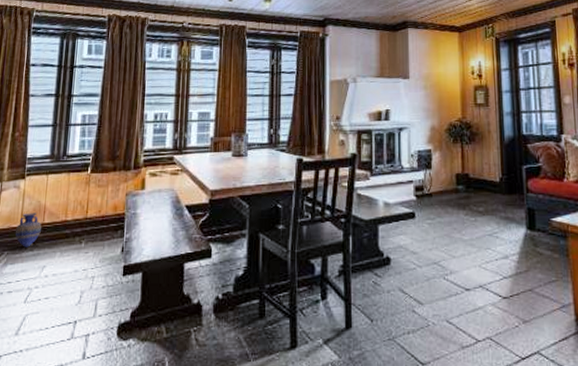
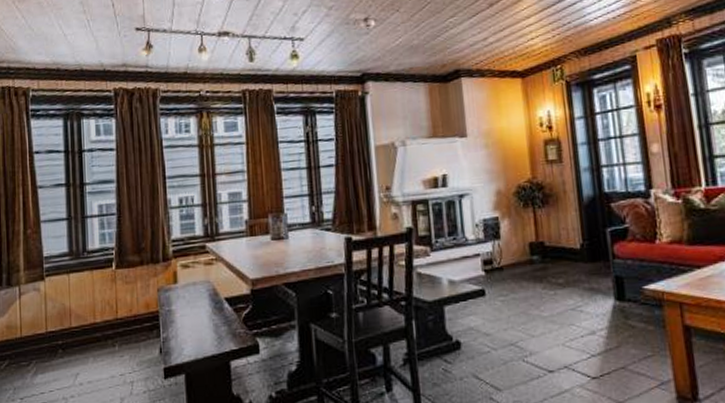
vase: present [15,212,42,247] -> none [41,316,69,355]

